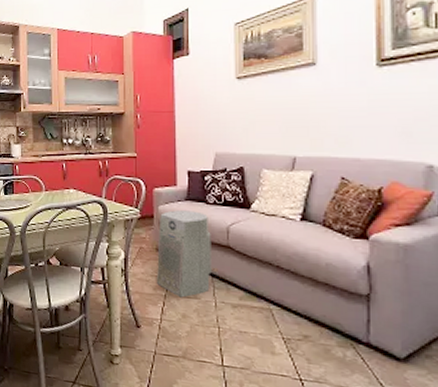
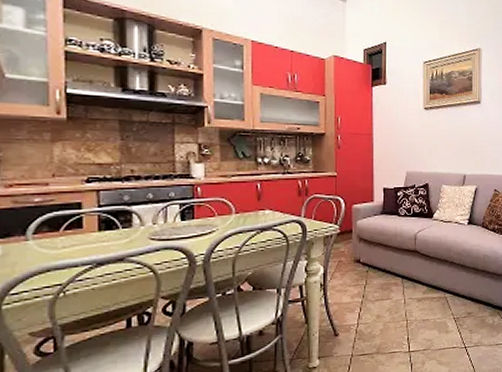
air purifier: present [156,210,212,298] -> none [353,223,402,301]

